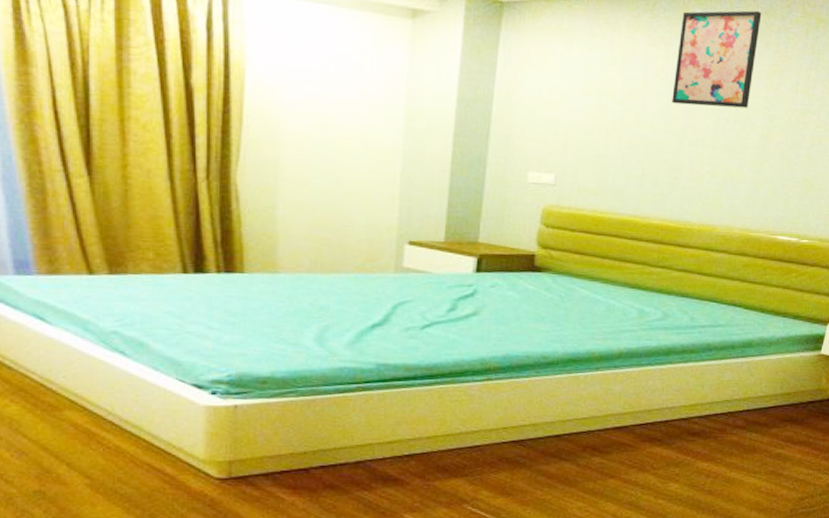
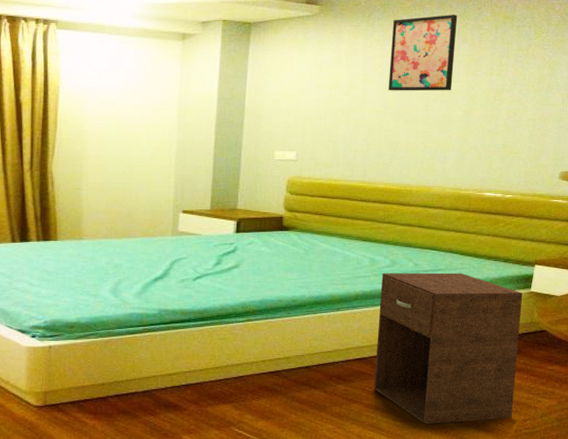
nightstand: none [634,327,812,503] -> present [374,272,523,425]

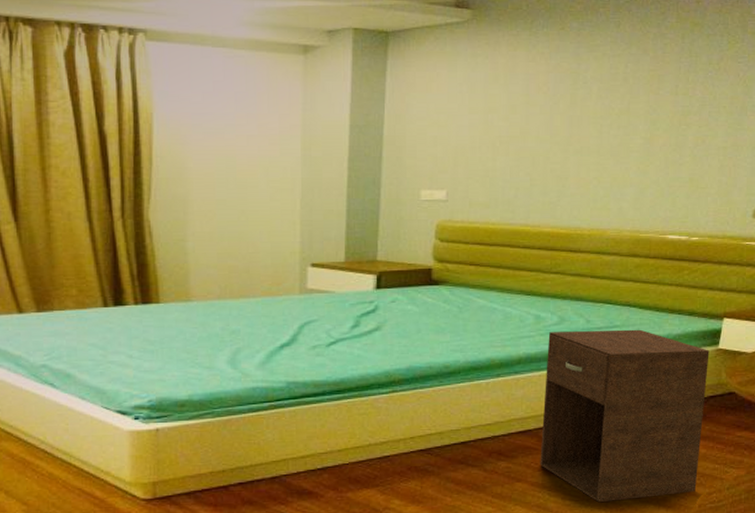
wall art: present [388,14,458,92] -> none [555,19,638,115]

